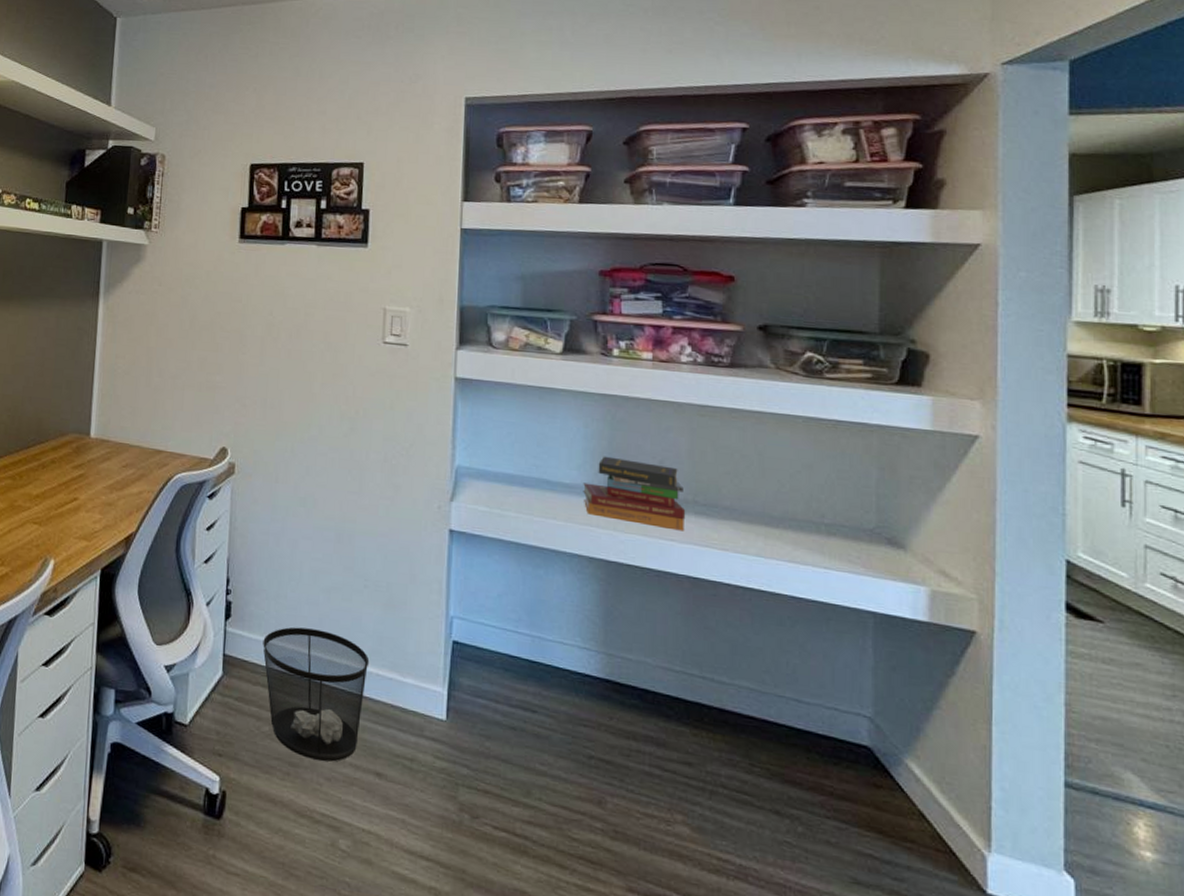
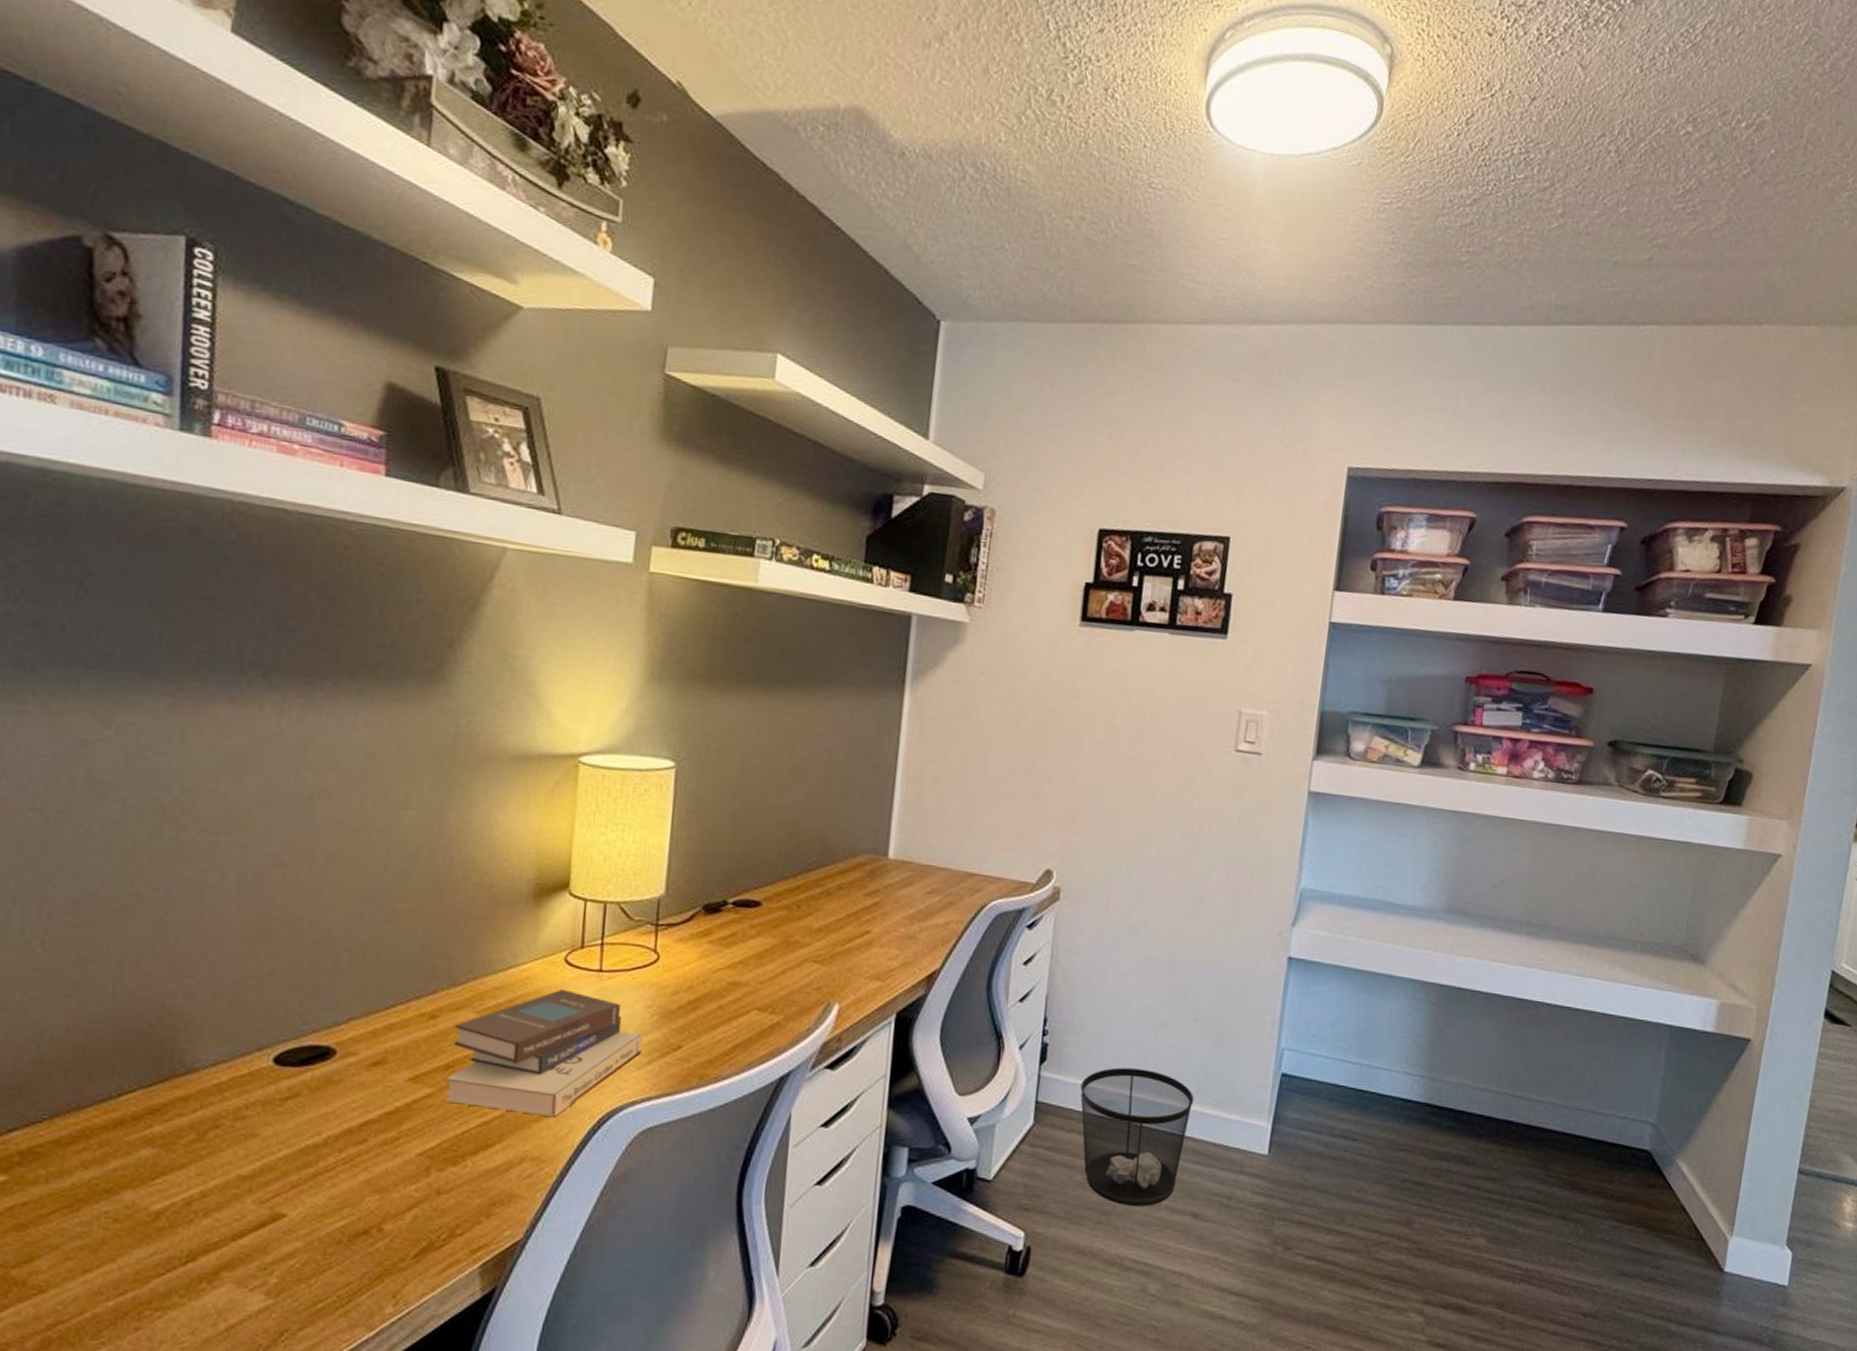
books: present [583,456,686,531] -> none [1424,876,1520,953]

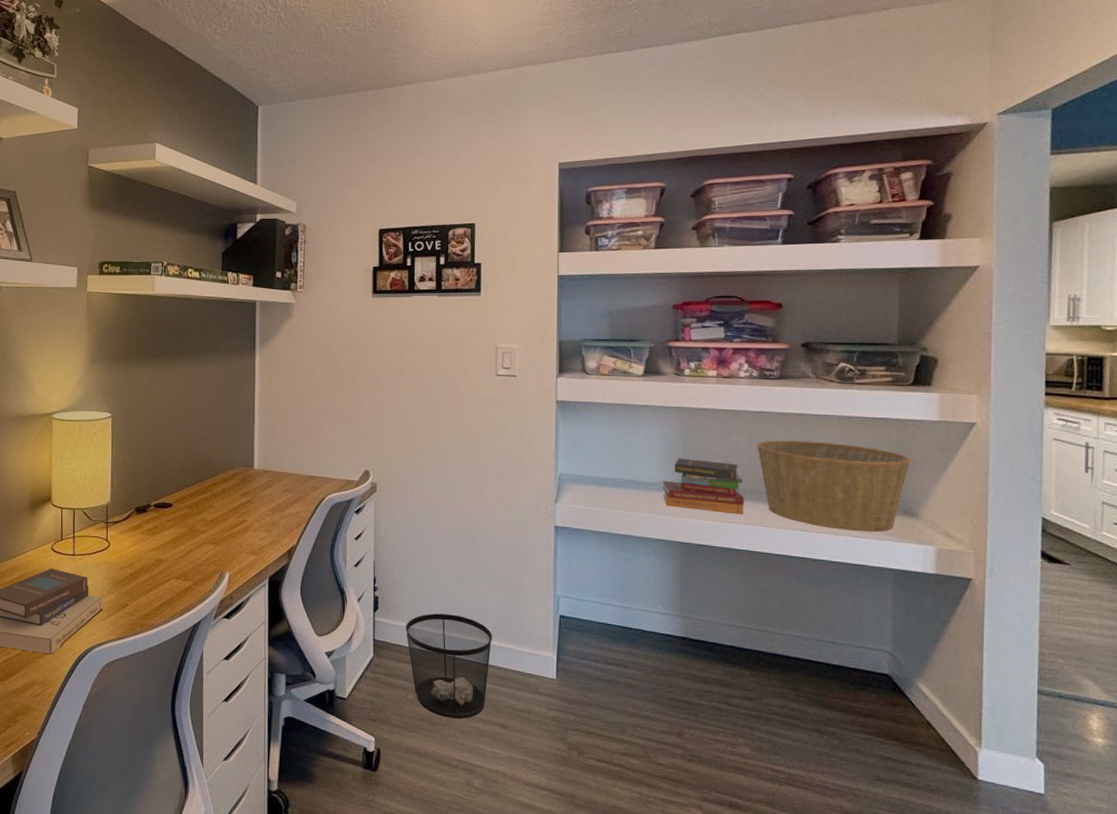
books: none [1424,876,1520,953] -> present [662,458,745,515]
basket: none [1540,861,1708,980] -> present [756,440,911,532]

